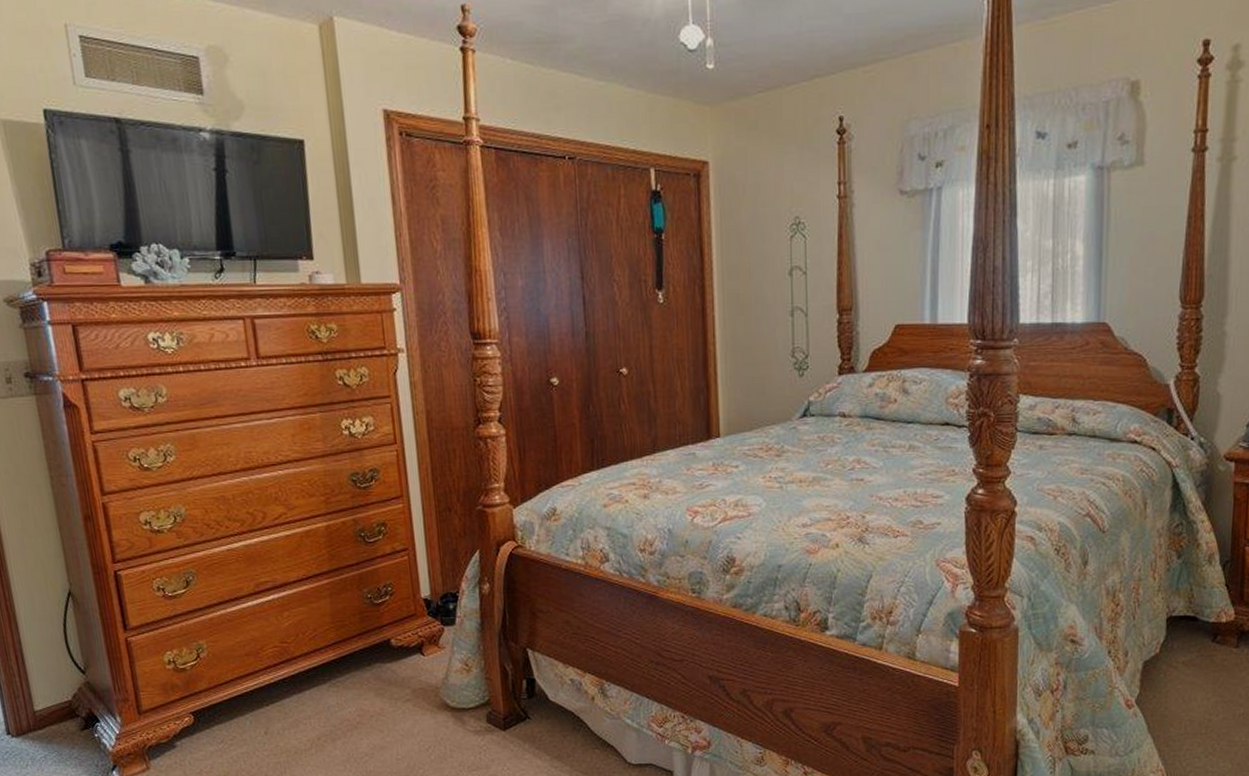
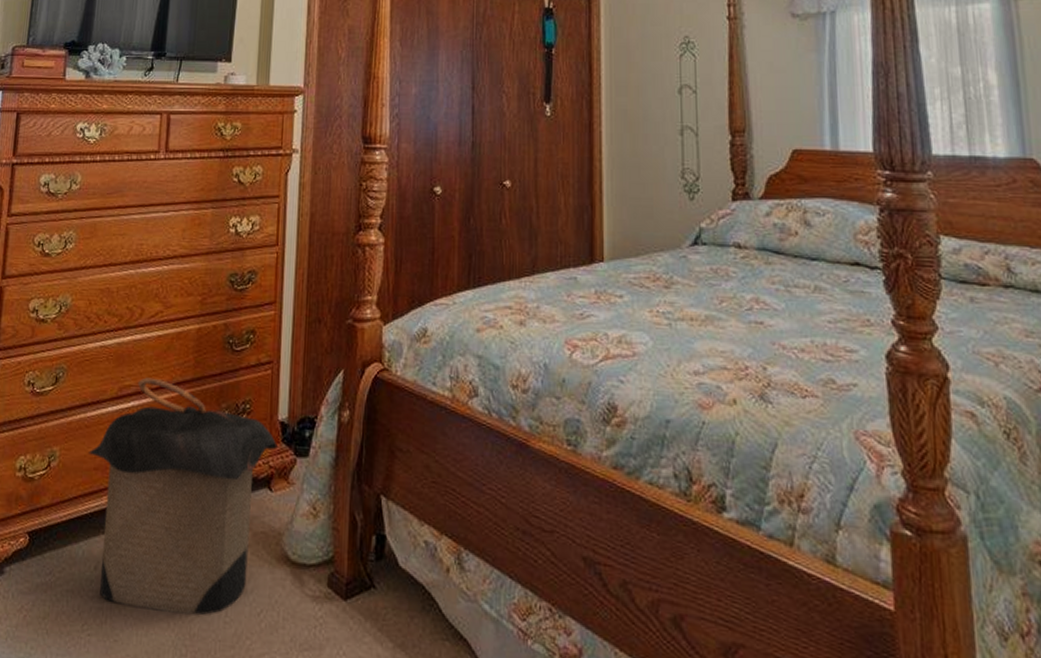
laundry hamper: none [236,573,425,758] -> present [88,377,279,615]

